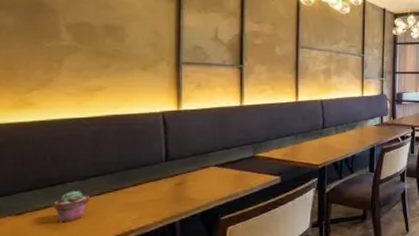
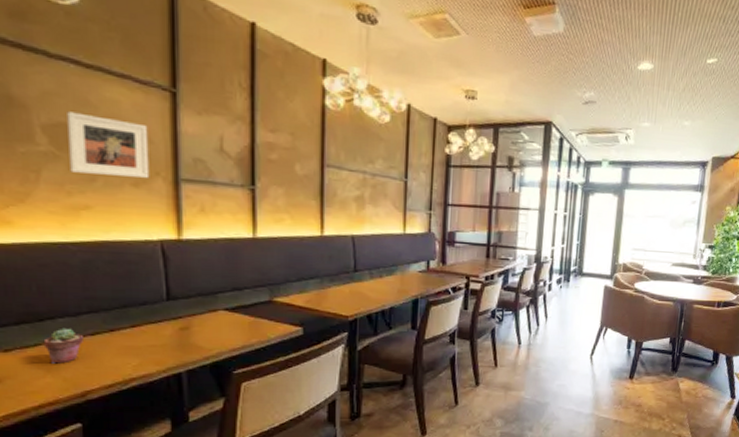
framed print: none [89,13,157,63] -> present [67,111,150,178]

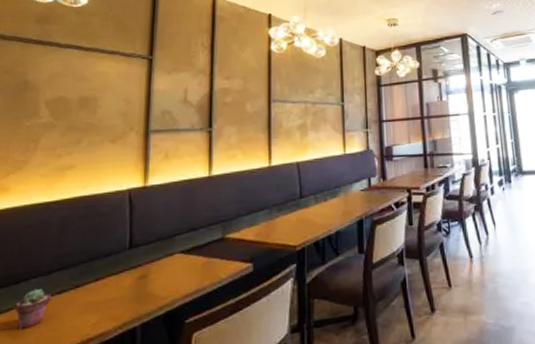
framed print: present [67,111,150,178] -> none [62,86,128,137]

